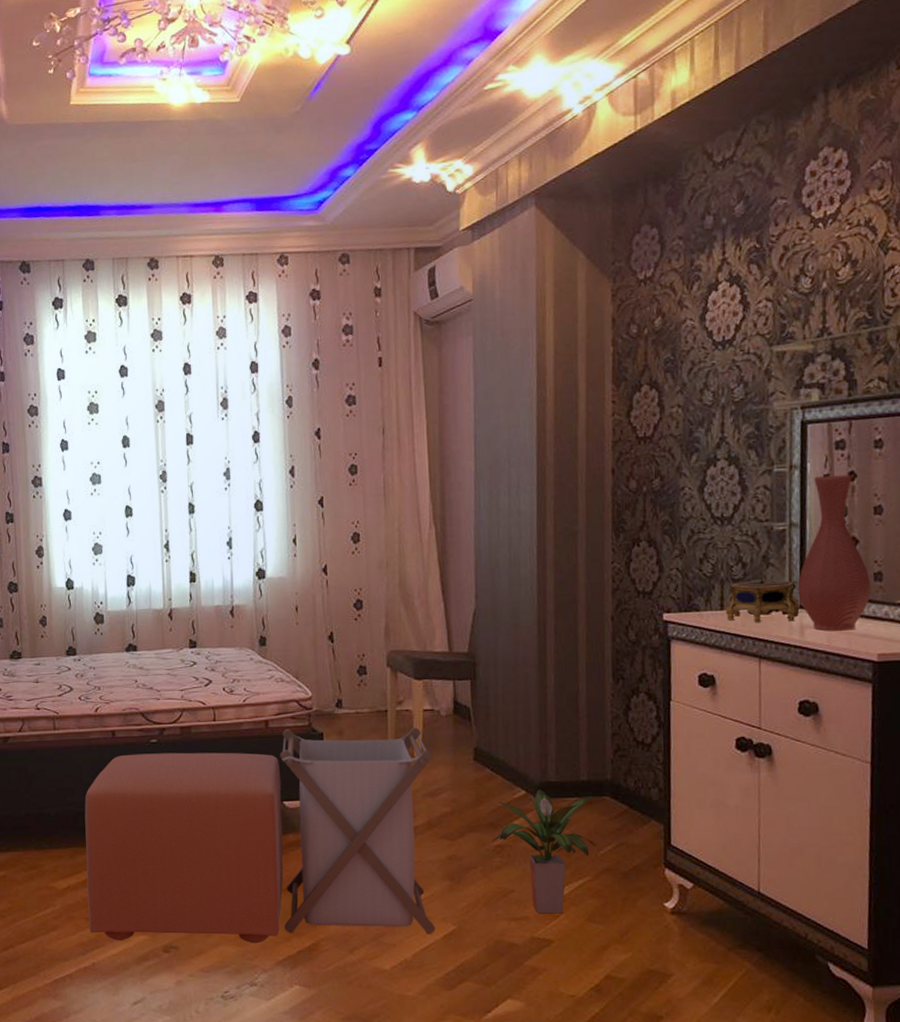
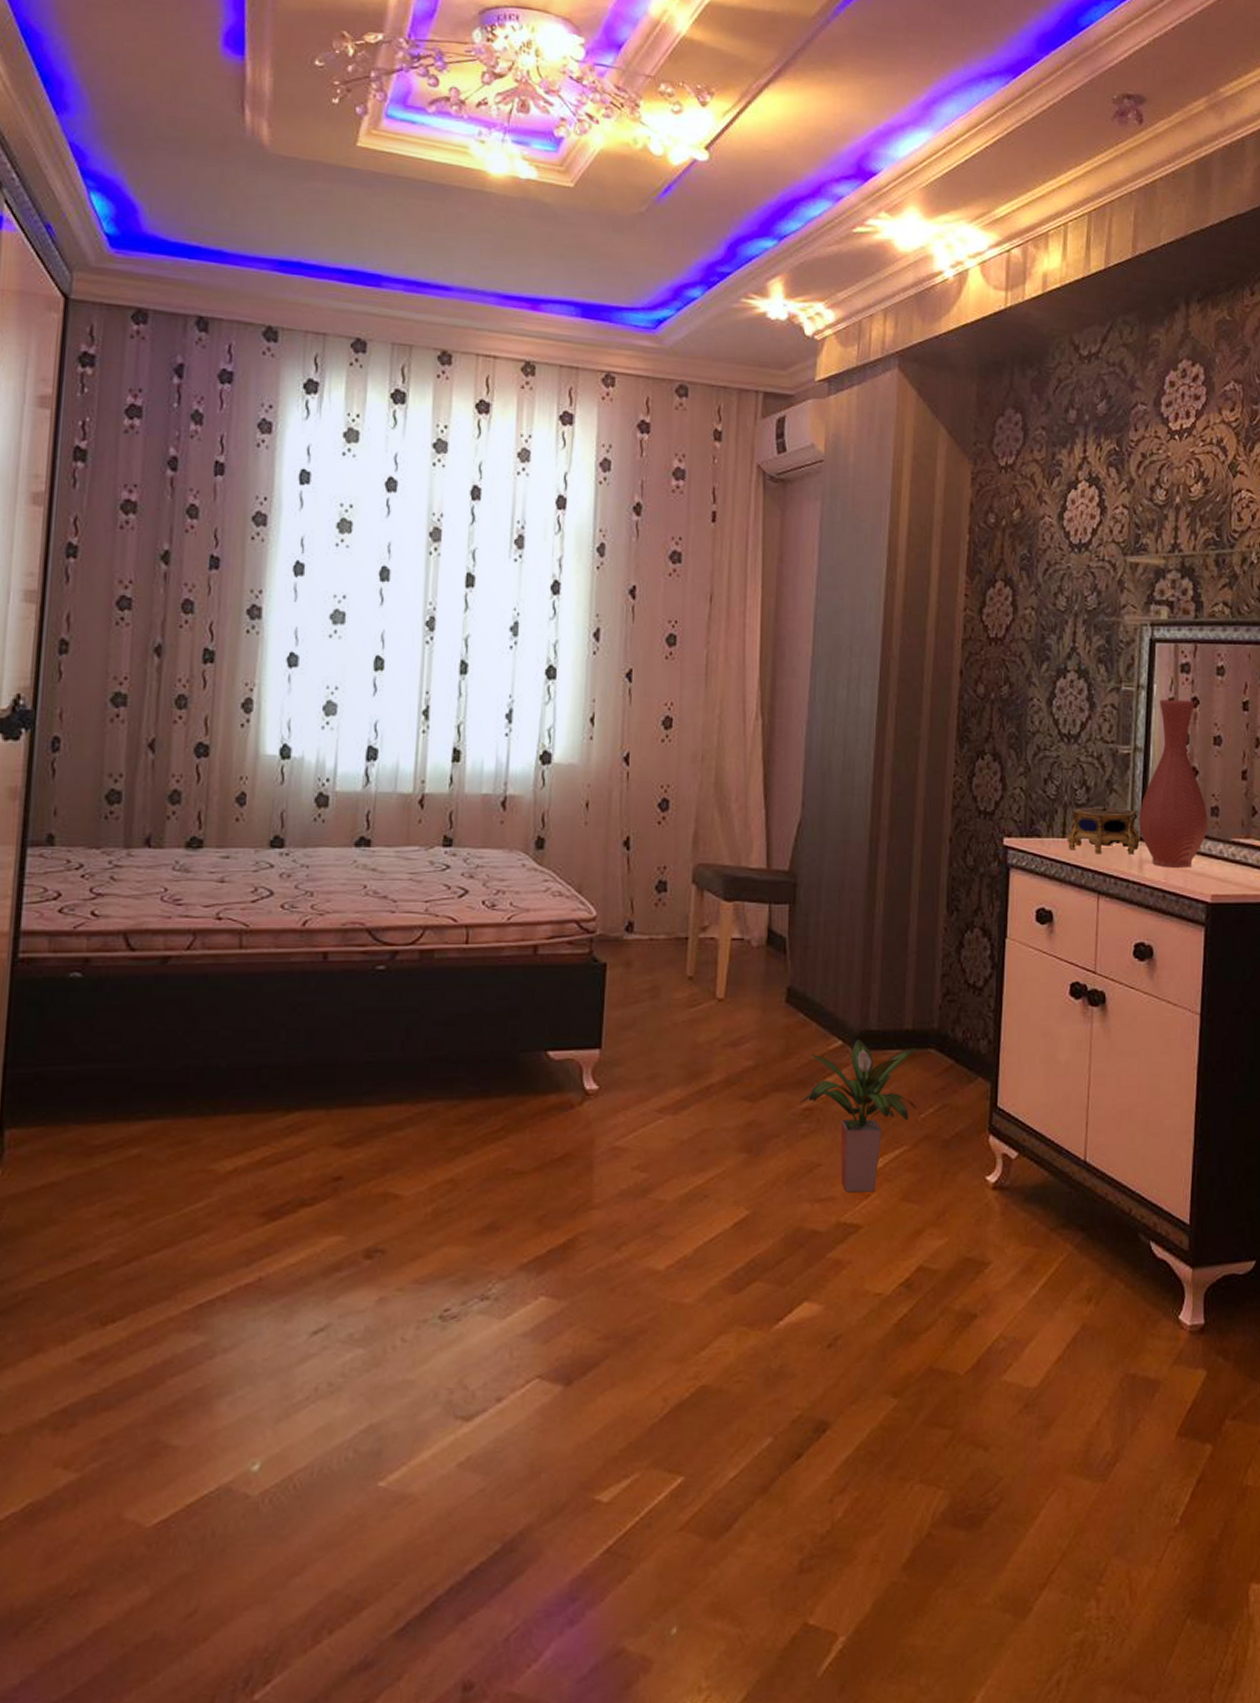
ottoman: present [84,752,284,944] -> none [259,984,548,1244]
laundry basket: present [280,727,436,934] -> none [533,956,738,1226]

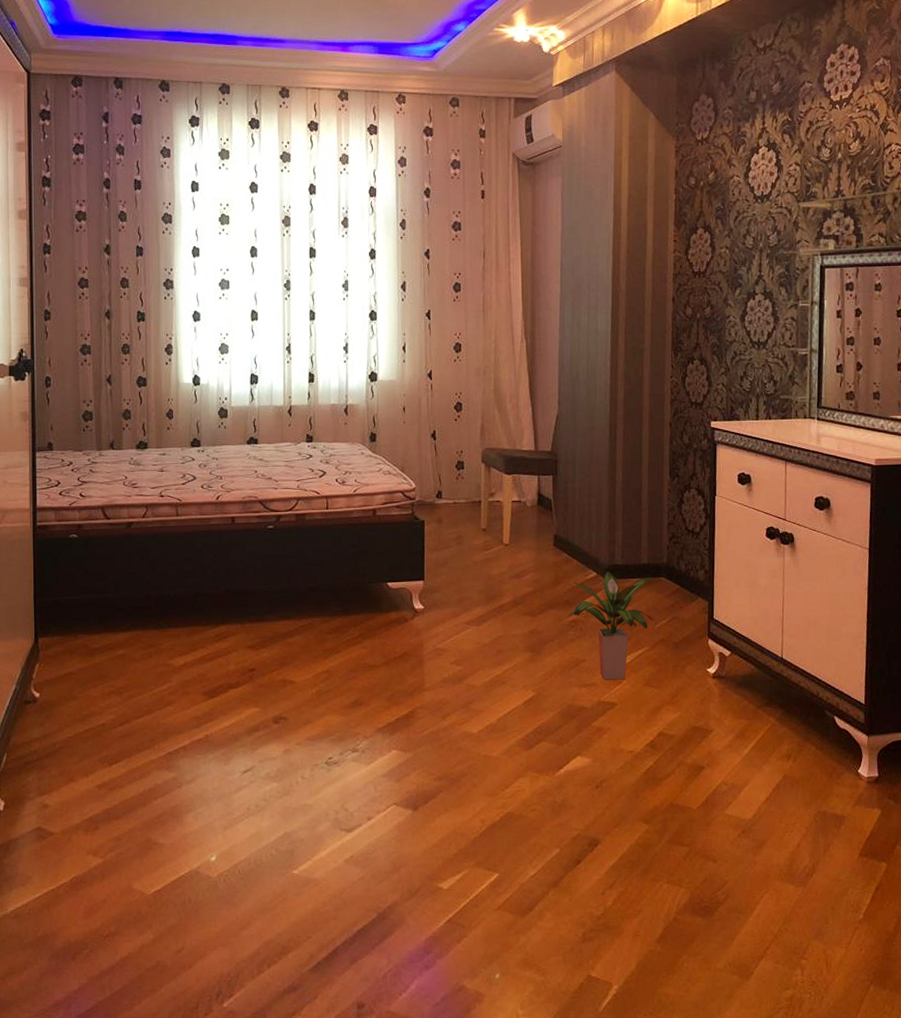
clock: present [1067,805,1141,855] -> none [759,394,818,432]
vase: present [1139,699,1208,868] -> none [816,311,871,440]

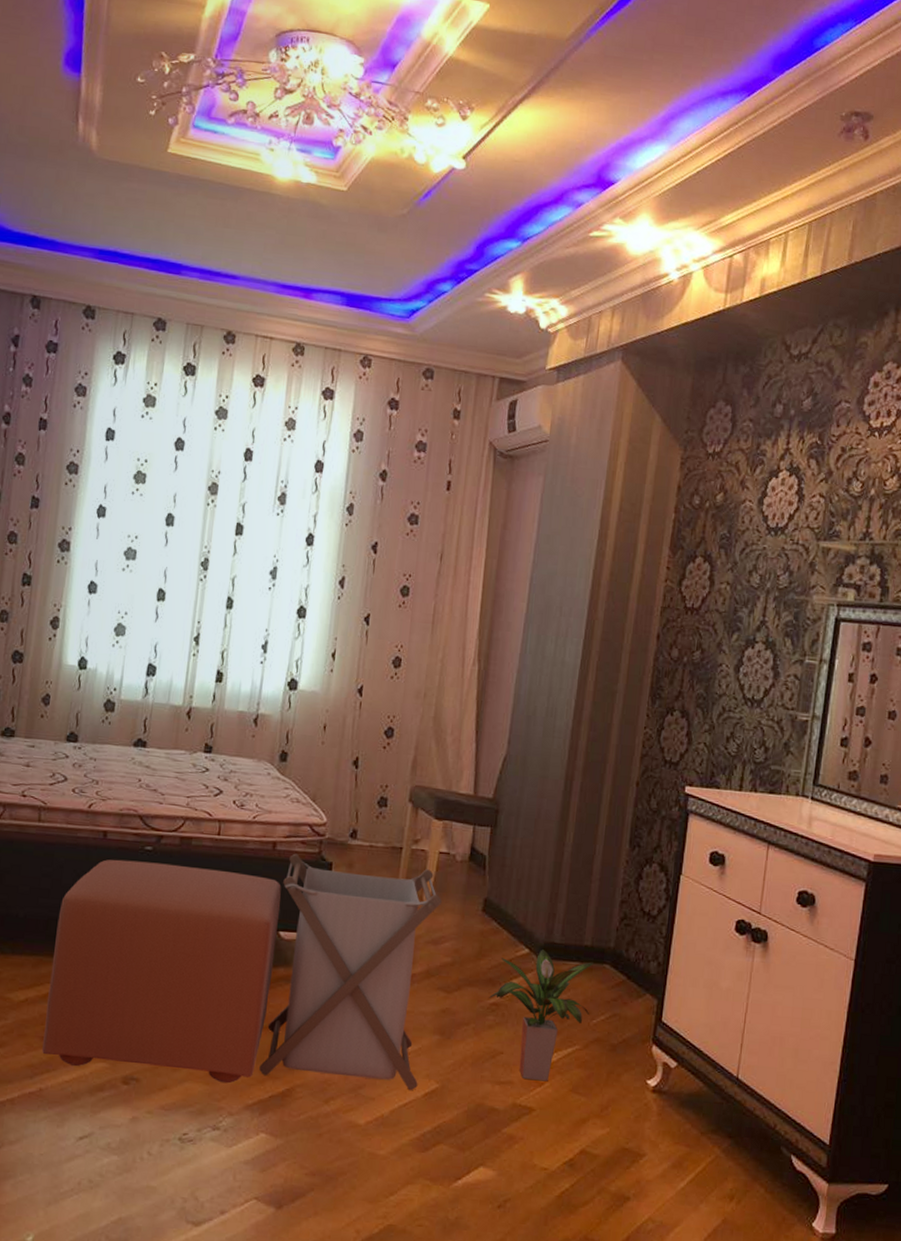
ottoman: none [203,538,386,713] -> present [42,859,281,1084]
laundry basket: none [385,516,519,702] -> present [259,853,442,1090]

